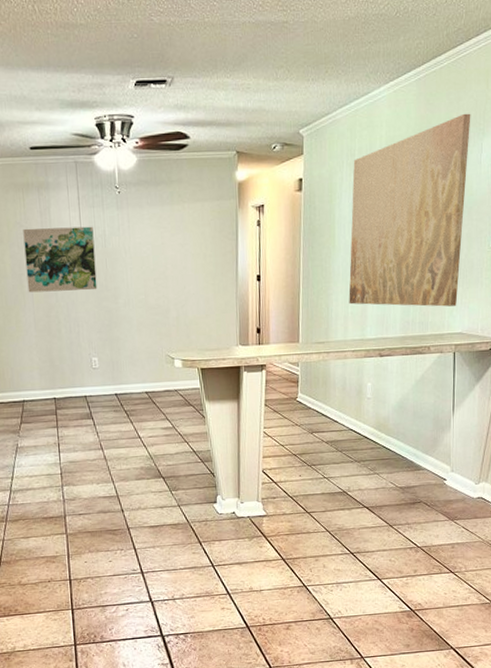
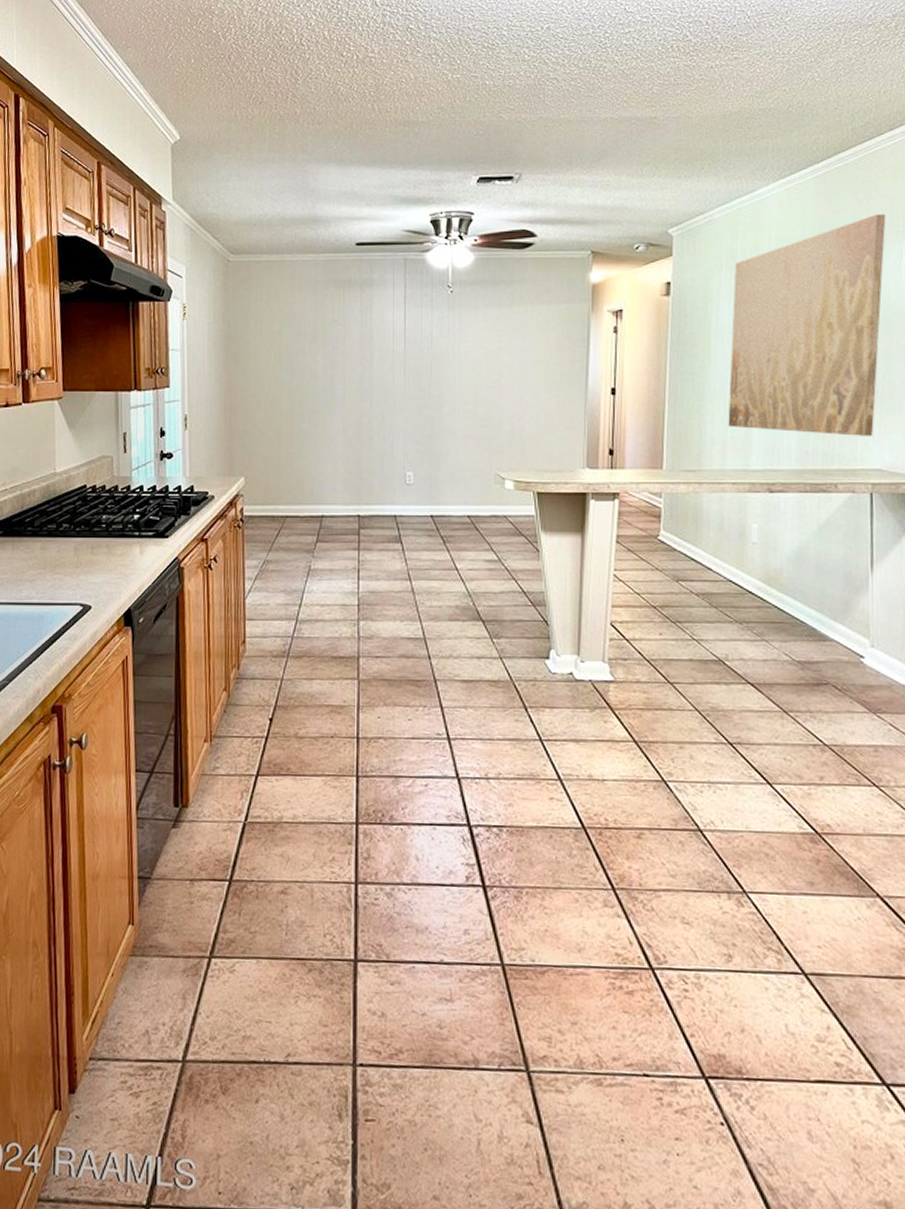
wall art: present [23,226,97,293] -> none [339,326,419,396]

